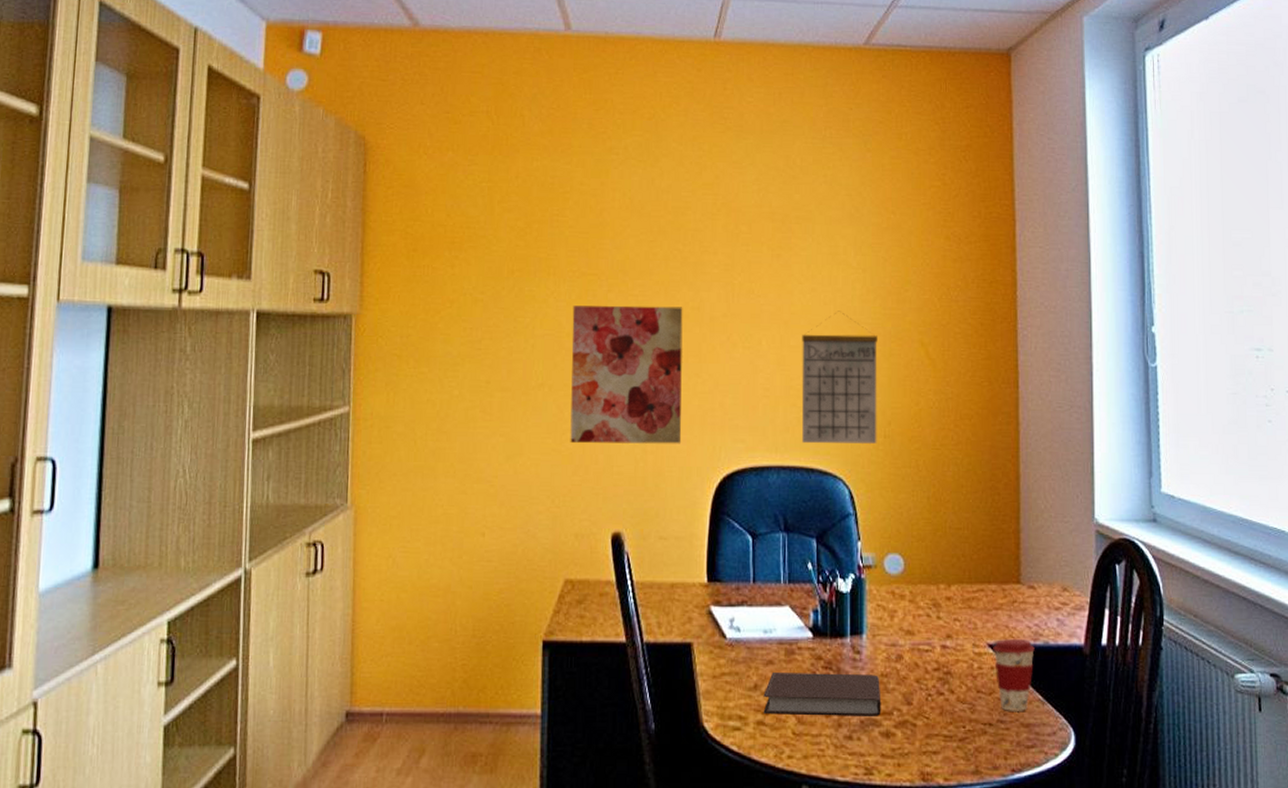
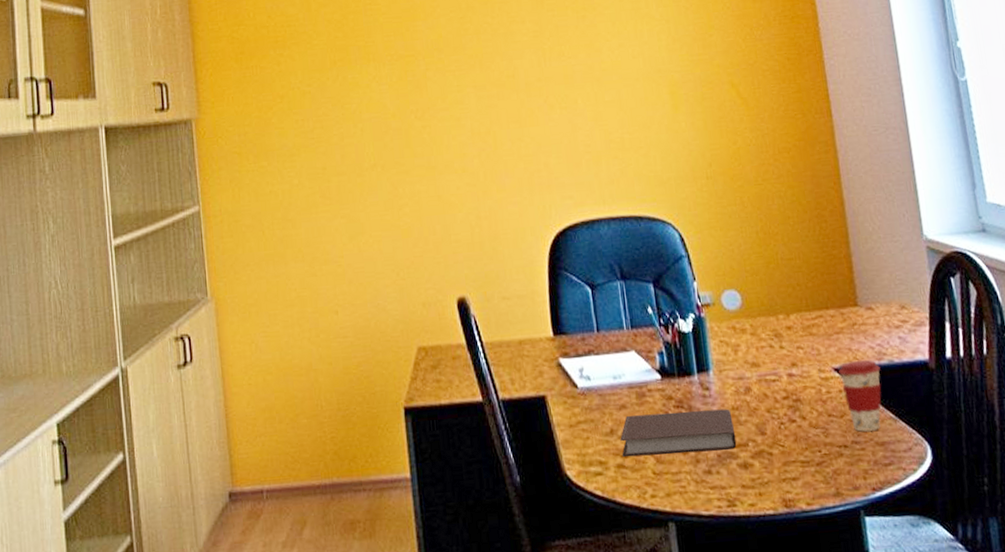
wall art: present [570,305,683,444] -> none [395,76,513,217]
calendar: present [801,310,877,445] -> none [615,62,701,194]

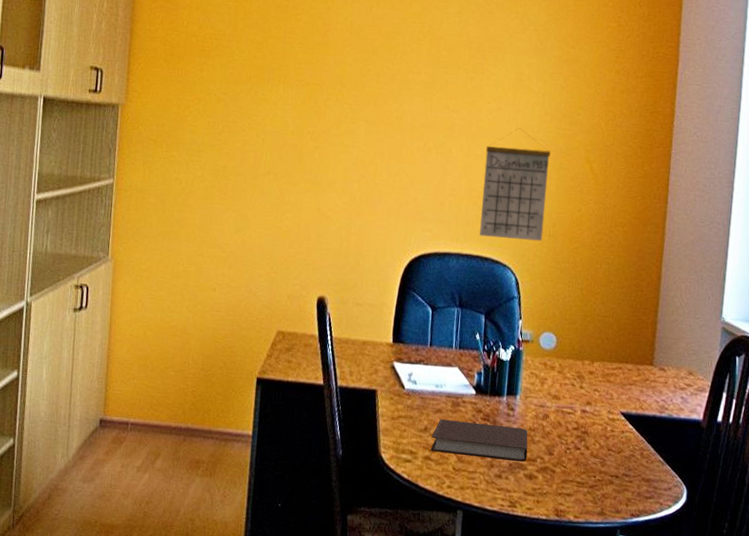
calendar: none [615,62,701,194] -> present [480,128,550,242]
coffee cup: present [838,360,882,432] -> none [624,409,660,469]

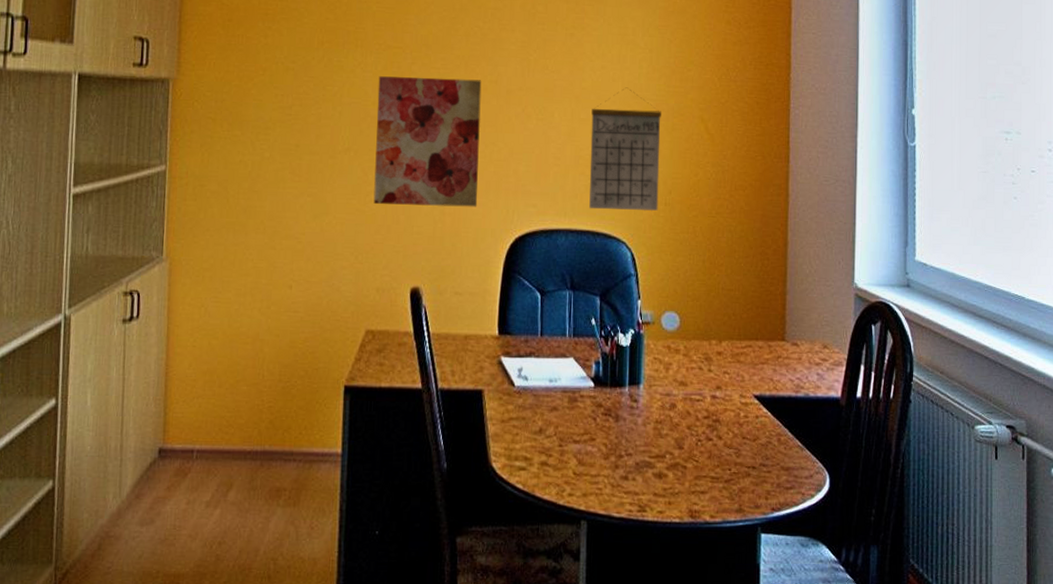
wall art: none [288,109,389,229] -> present [373,76,482,207]
notebook: present [430,418,528,462] -> none [547,417,655,460]

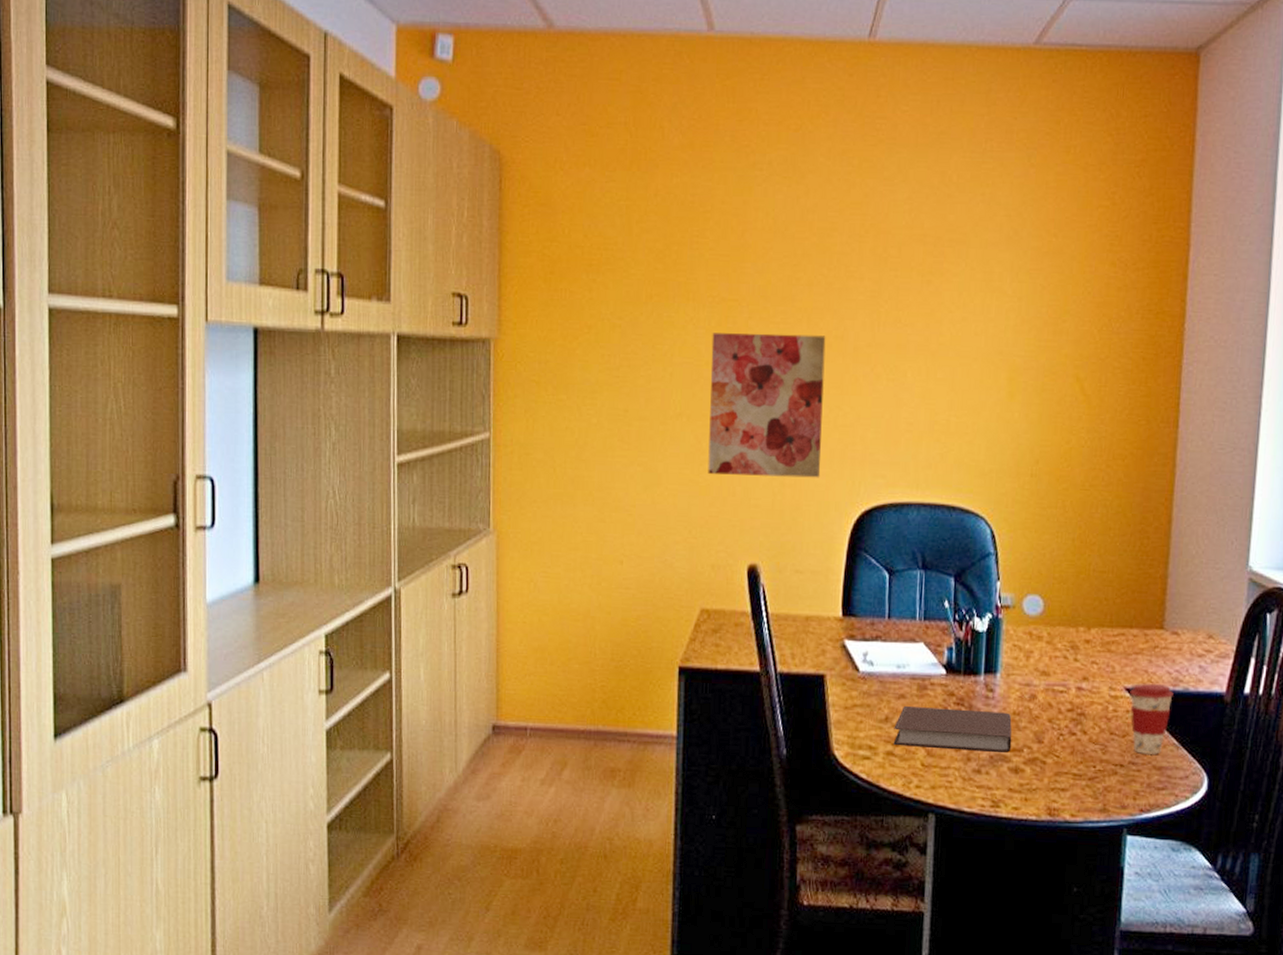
notebook: none [547,417,655,460] -> present [893,705,1012,753]
calendar: present [589,87,661,212] -> none [945,342,1030,484]
coffee cup: none [758,390,796,456] -> present [1130,683,1173,754]

